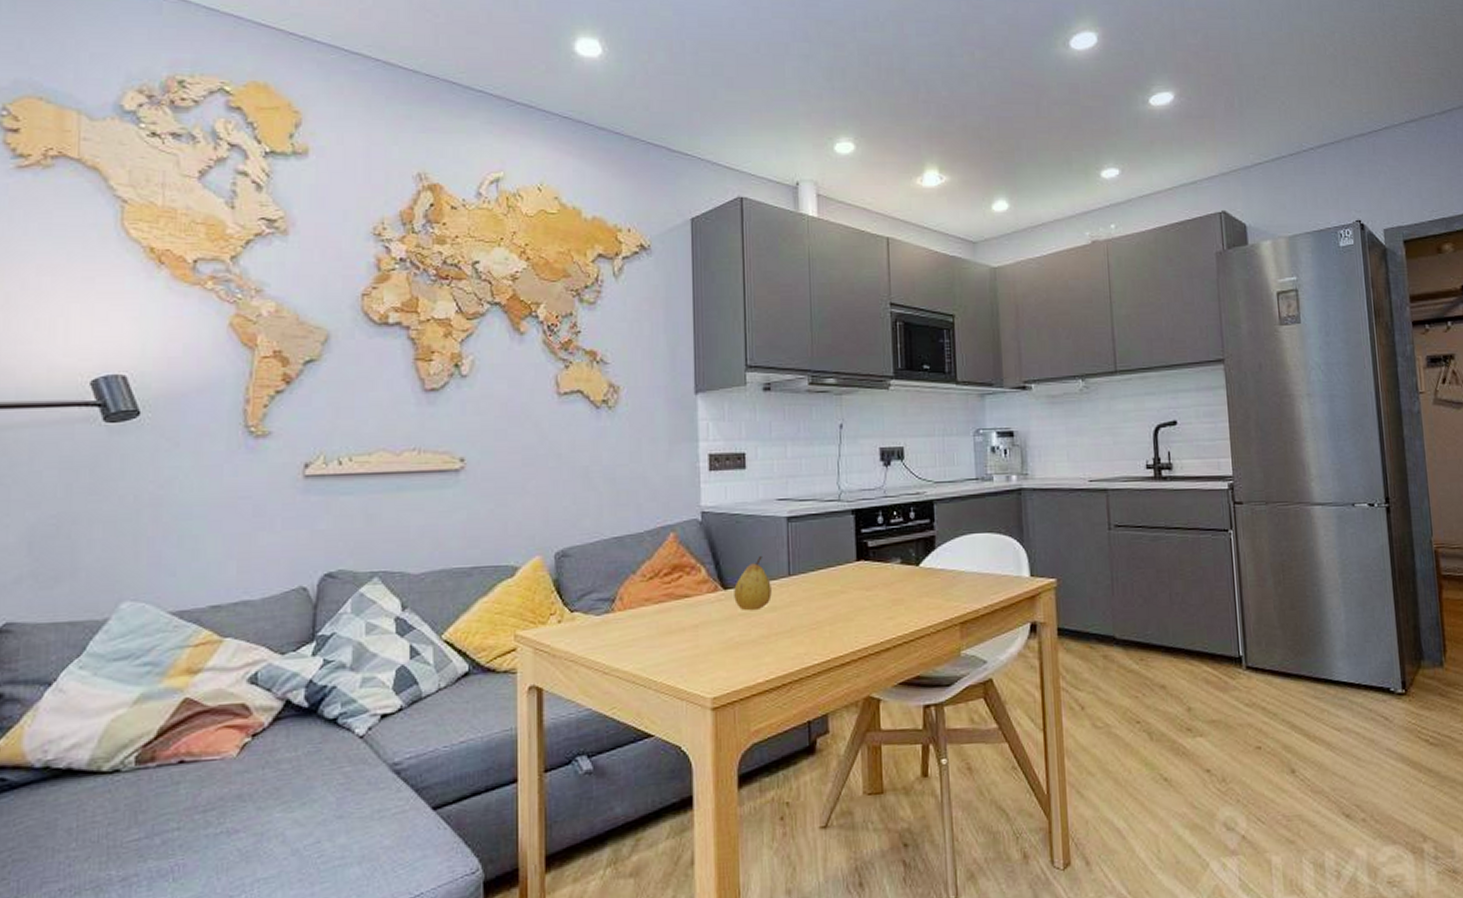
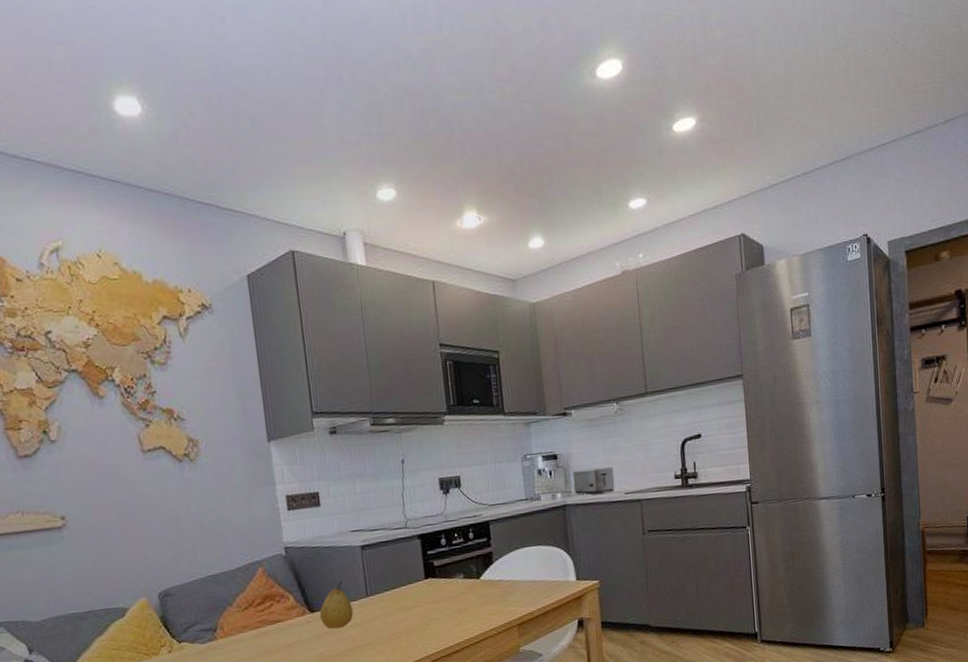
toaster: none [1031,449,1078,480] -> present [573,467,615,495]

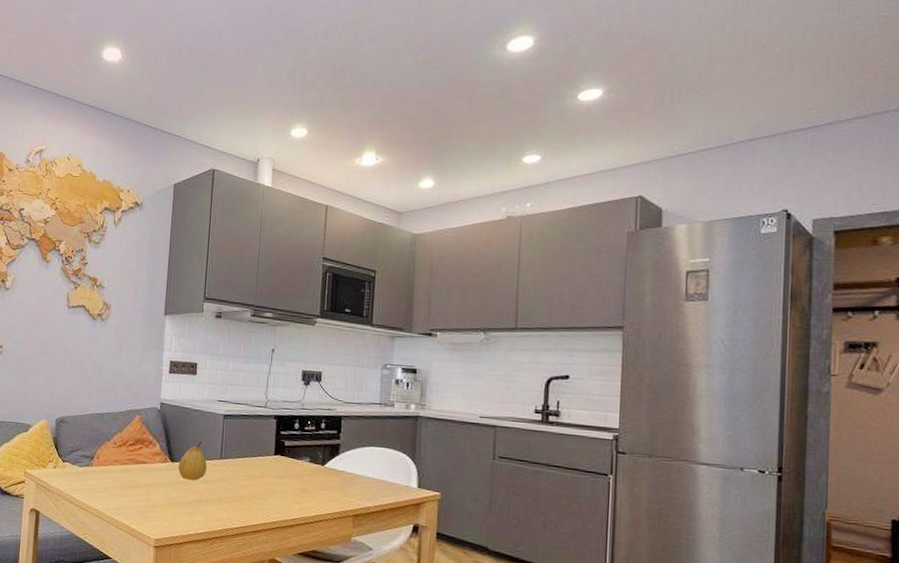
toaster: present [573,467,615,495] -> none [428,386,472,413]

